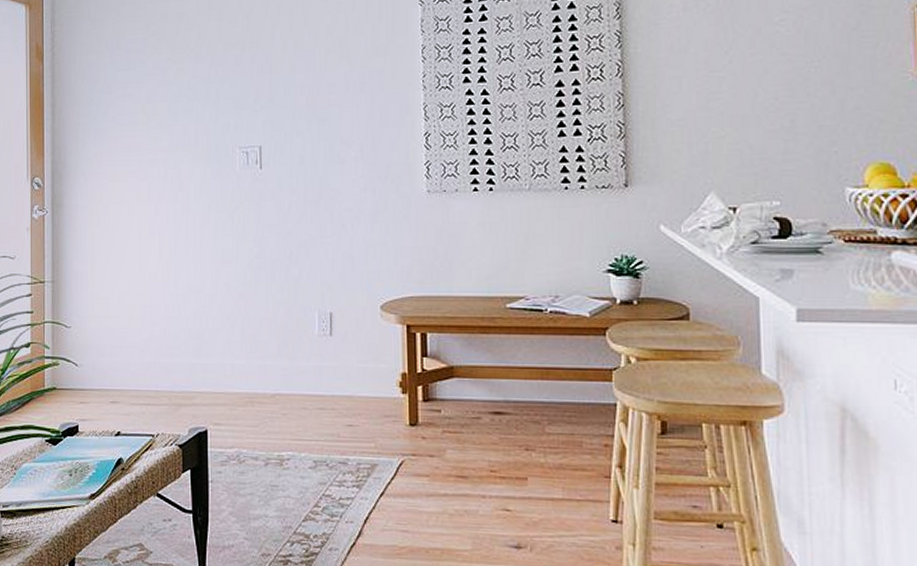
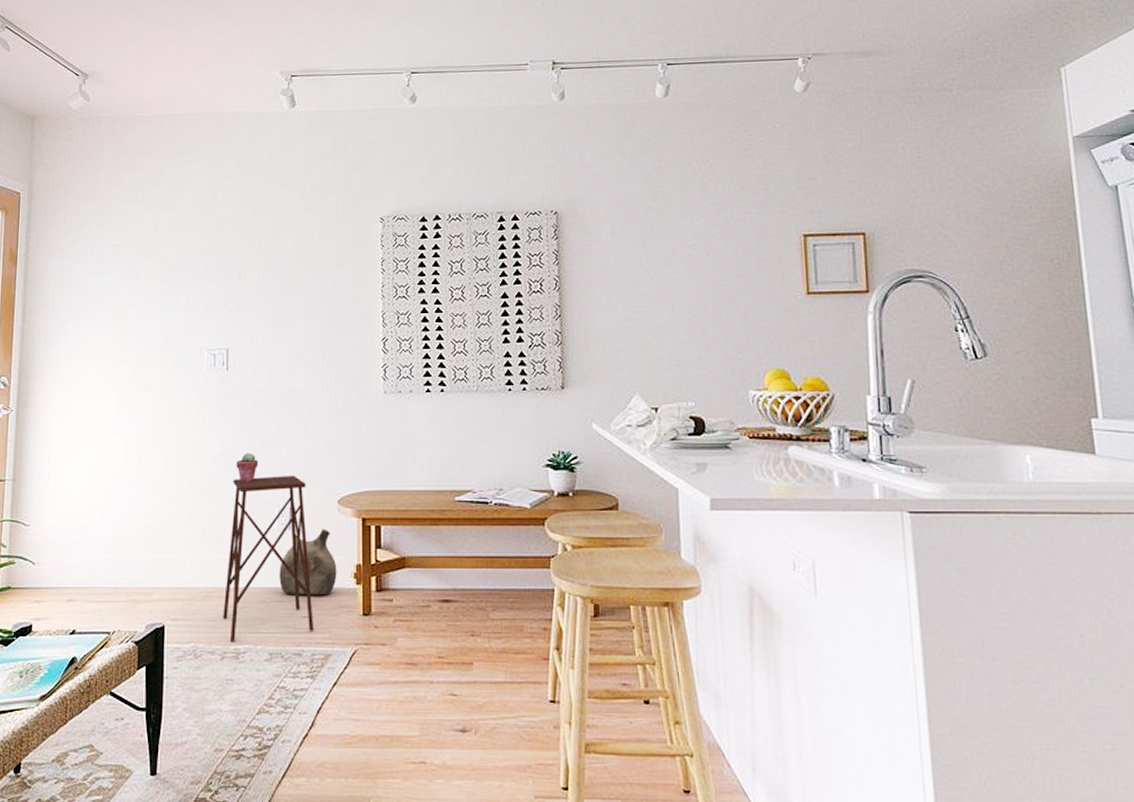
side table: none [265,280,358,449] -> present [223,476,313,642]
potted succulent: none [273,255,297,285] -> present [236,452,259,482]
ceramic jug: none [321,335,382,404] -> present [279,529,337,596]

